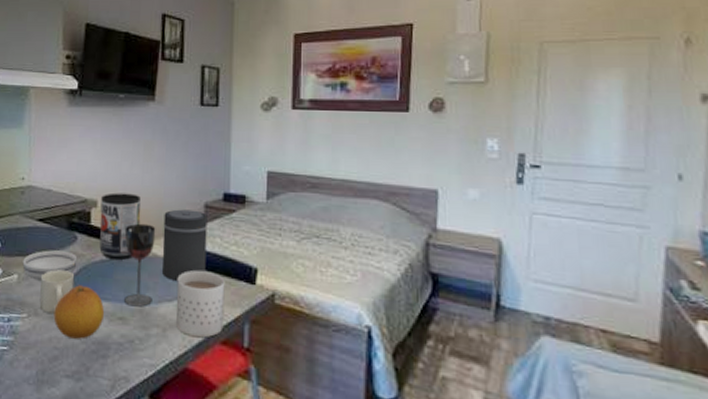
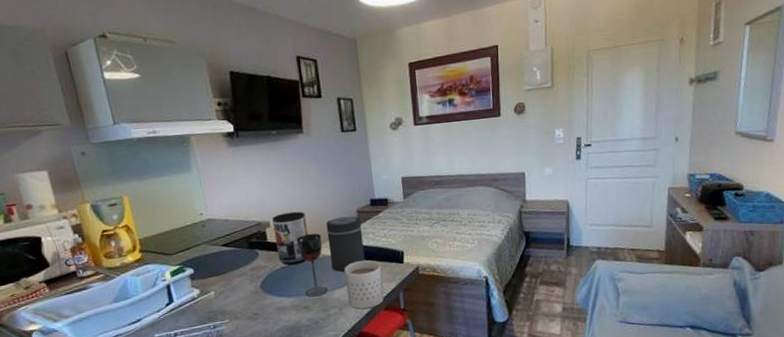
bowl: present [22,250,78,282] -> none [216,265,262,293]
cup: present [39,269,75,315] -> none [234,280,264,316]
fruit: present [53,285,105,339] -> none [250,289,292,330]

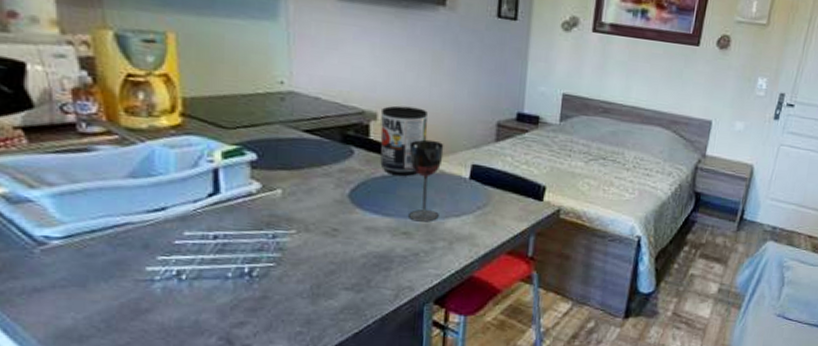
cylinder: present [326,216,365,272] -> none [450,126,500,197]
mug: present [344,260,385,309] -> none [463,187,514,249]

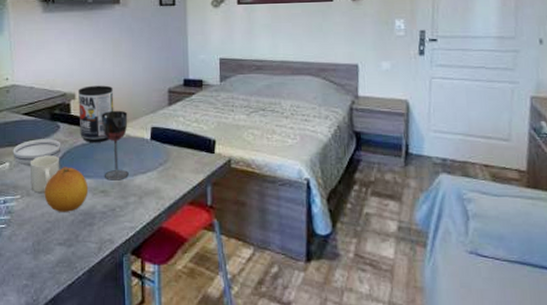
bowl: none [287,164,355,197] -> present [13,139,61,167]
cup: none [310,185,352,231] -> present [29,155,60,194]
fruit: none [328,201,387,254] -> present [44,167,89,212]

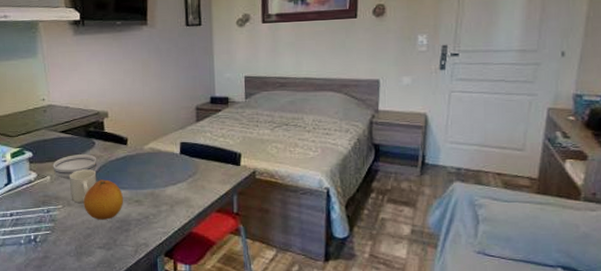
food container: present [79,85,114,142] -> none [111,104,145,157]
wineglass: present [101,110,129,181] -> none [133,127,160,191]

